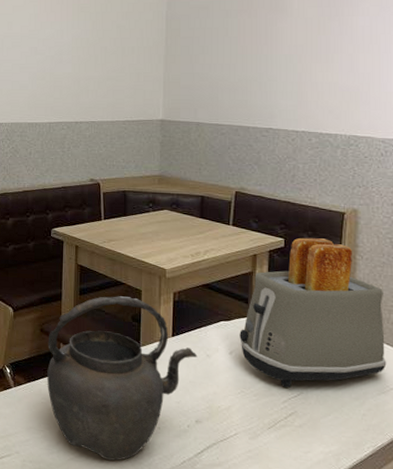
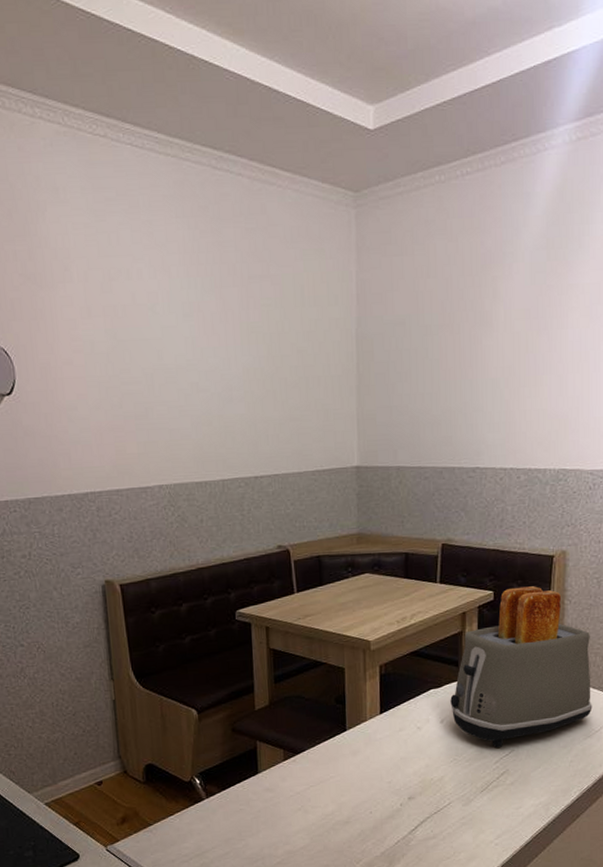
kettle: present [47,296,198,461] -> none [241,677,408,856]

